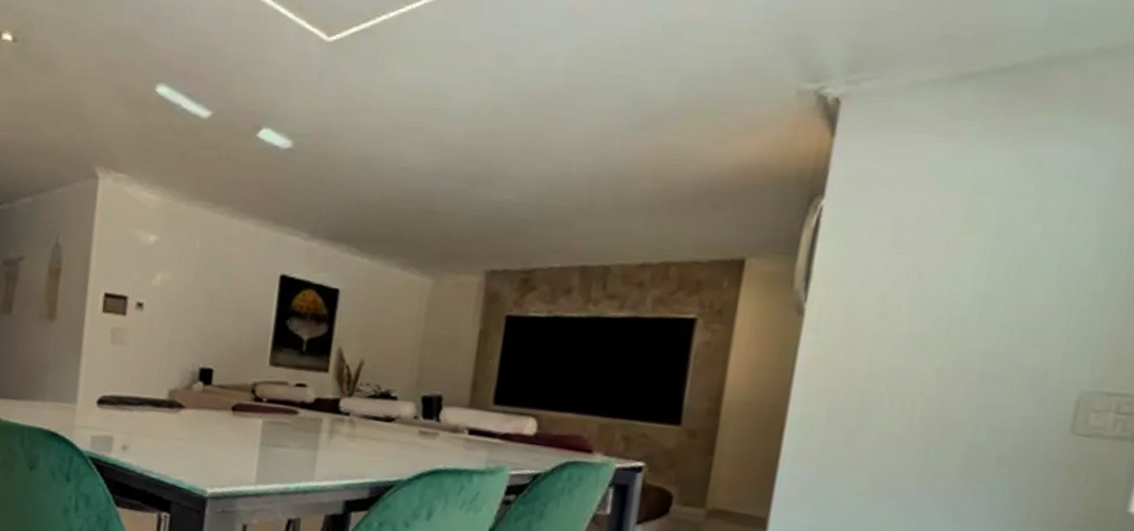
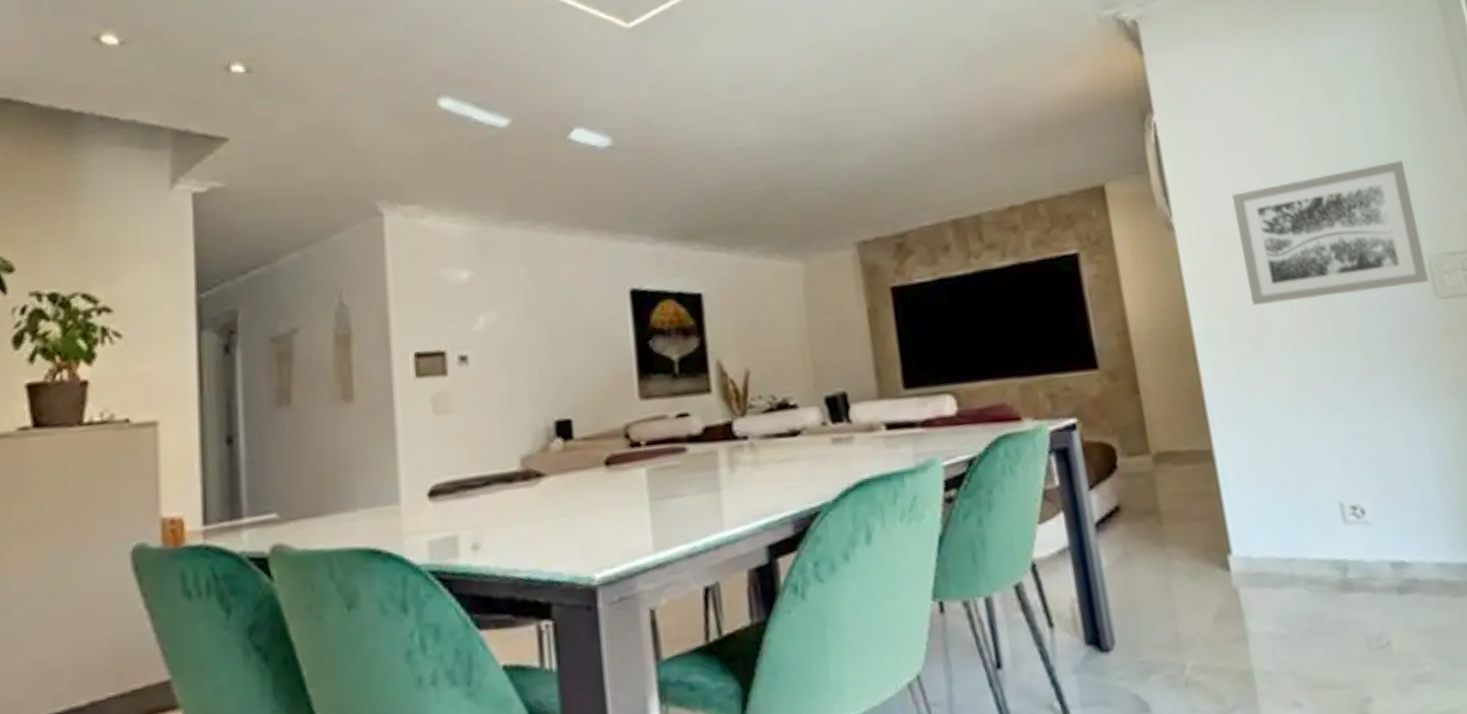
wall art: none [861,288,1094,417] -> present [1232,160,1429,305]

